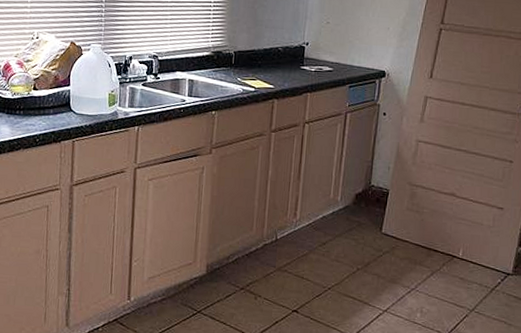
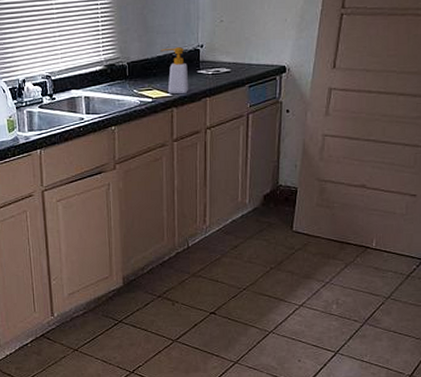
soap bottle: none [267,42,292,88] -> present [160,47,189,95]

